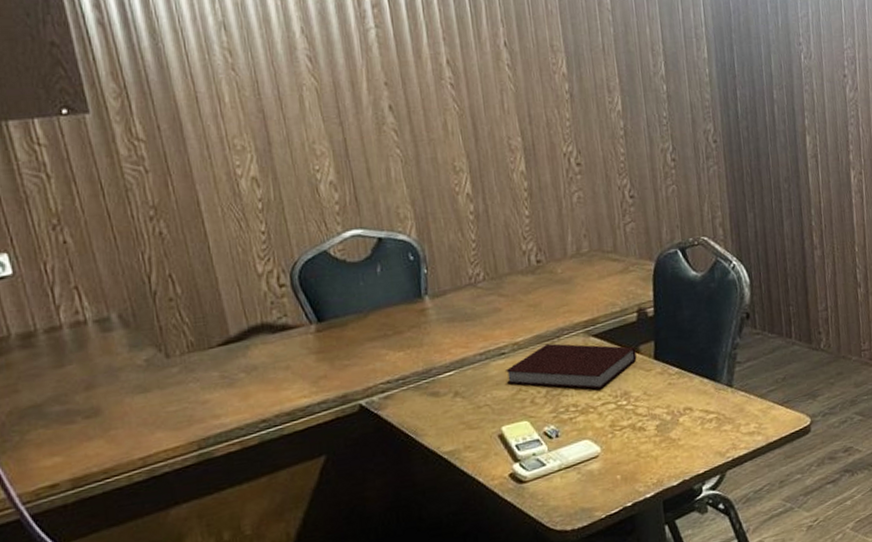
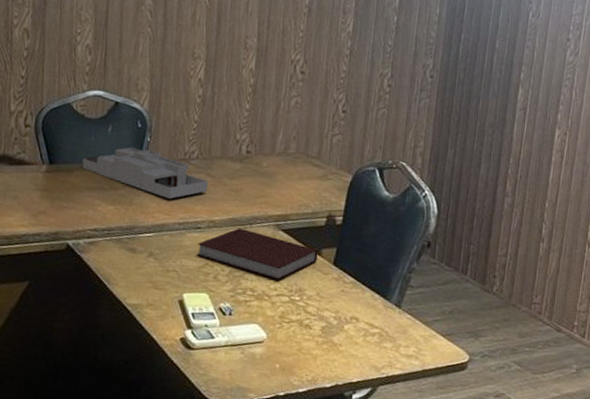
desk organizer: none [355,281,504,331] -> present [82,147,208,199]

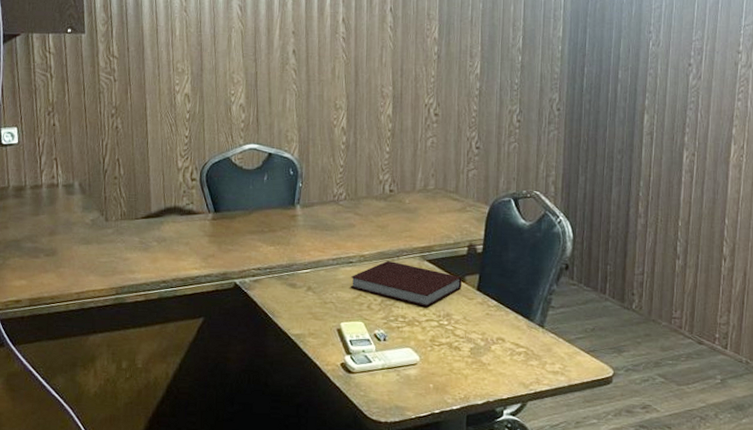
desk organizer: present [82,147,208,199] -> none [243,193,357,237]

